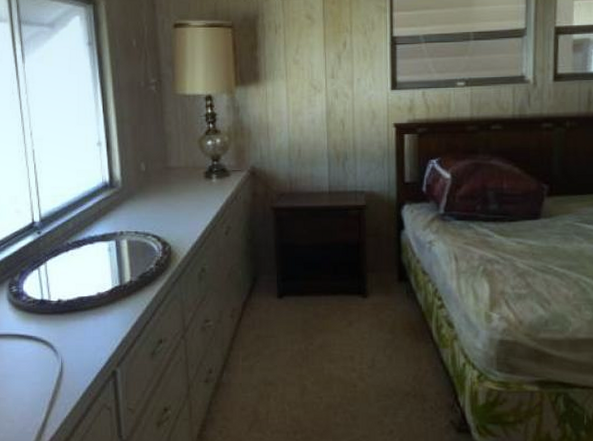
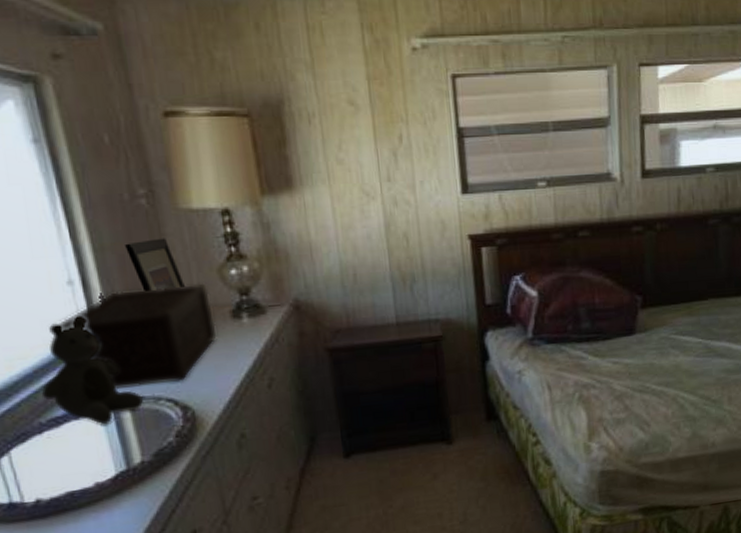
teddy bear: none [71,169,137,249] -> present [41,317,145,424]
decorative box: none [87,150,194,224] -> present [57,283,218,388]
picture frame: none [138,115,174,153] -> present [125,238,185,291]

